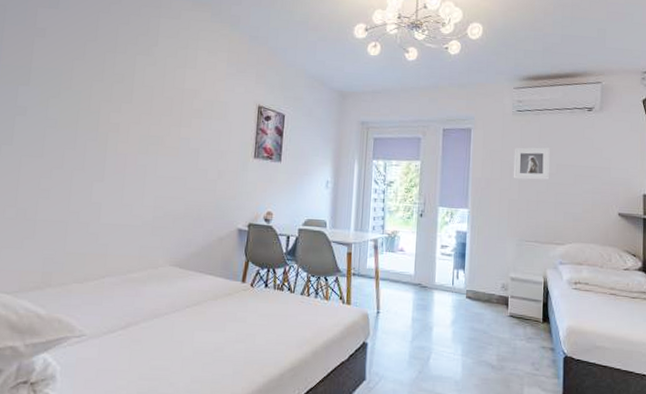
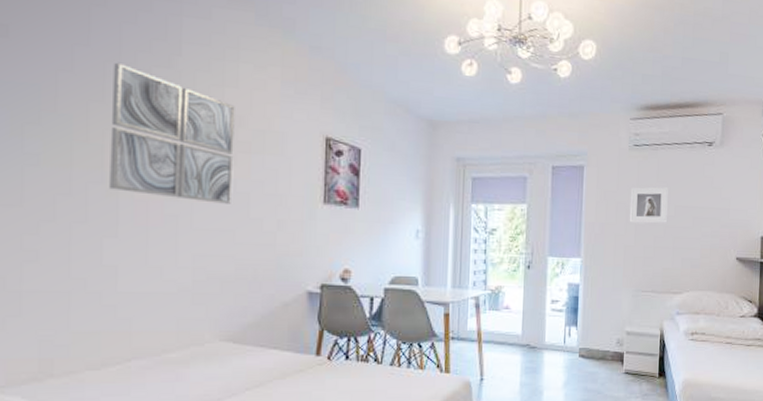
wall art: none [101,52,193,157] -> present [110,62,235,204]

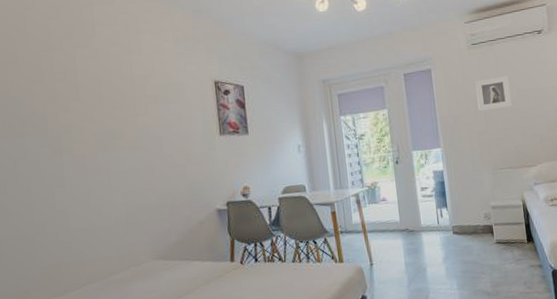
wall art: present [110,62,235,204] -> none [46,50,147,150]

